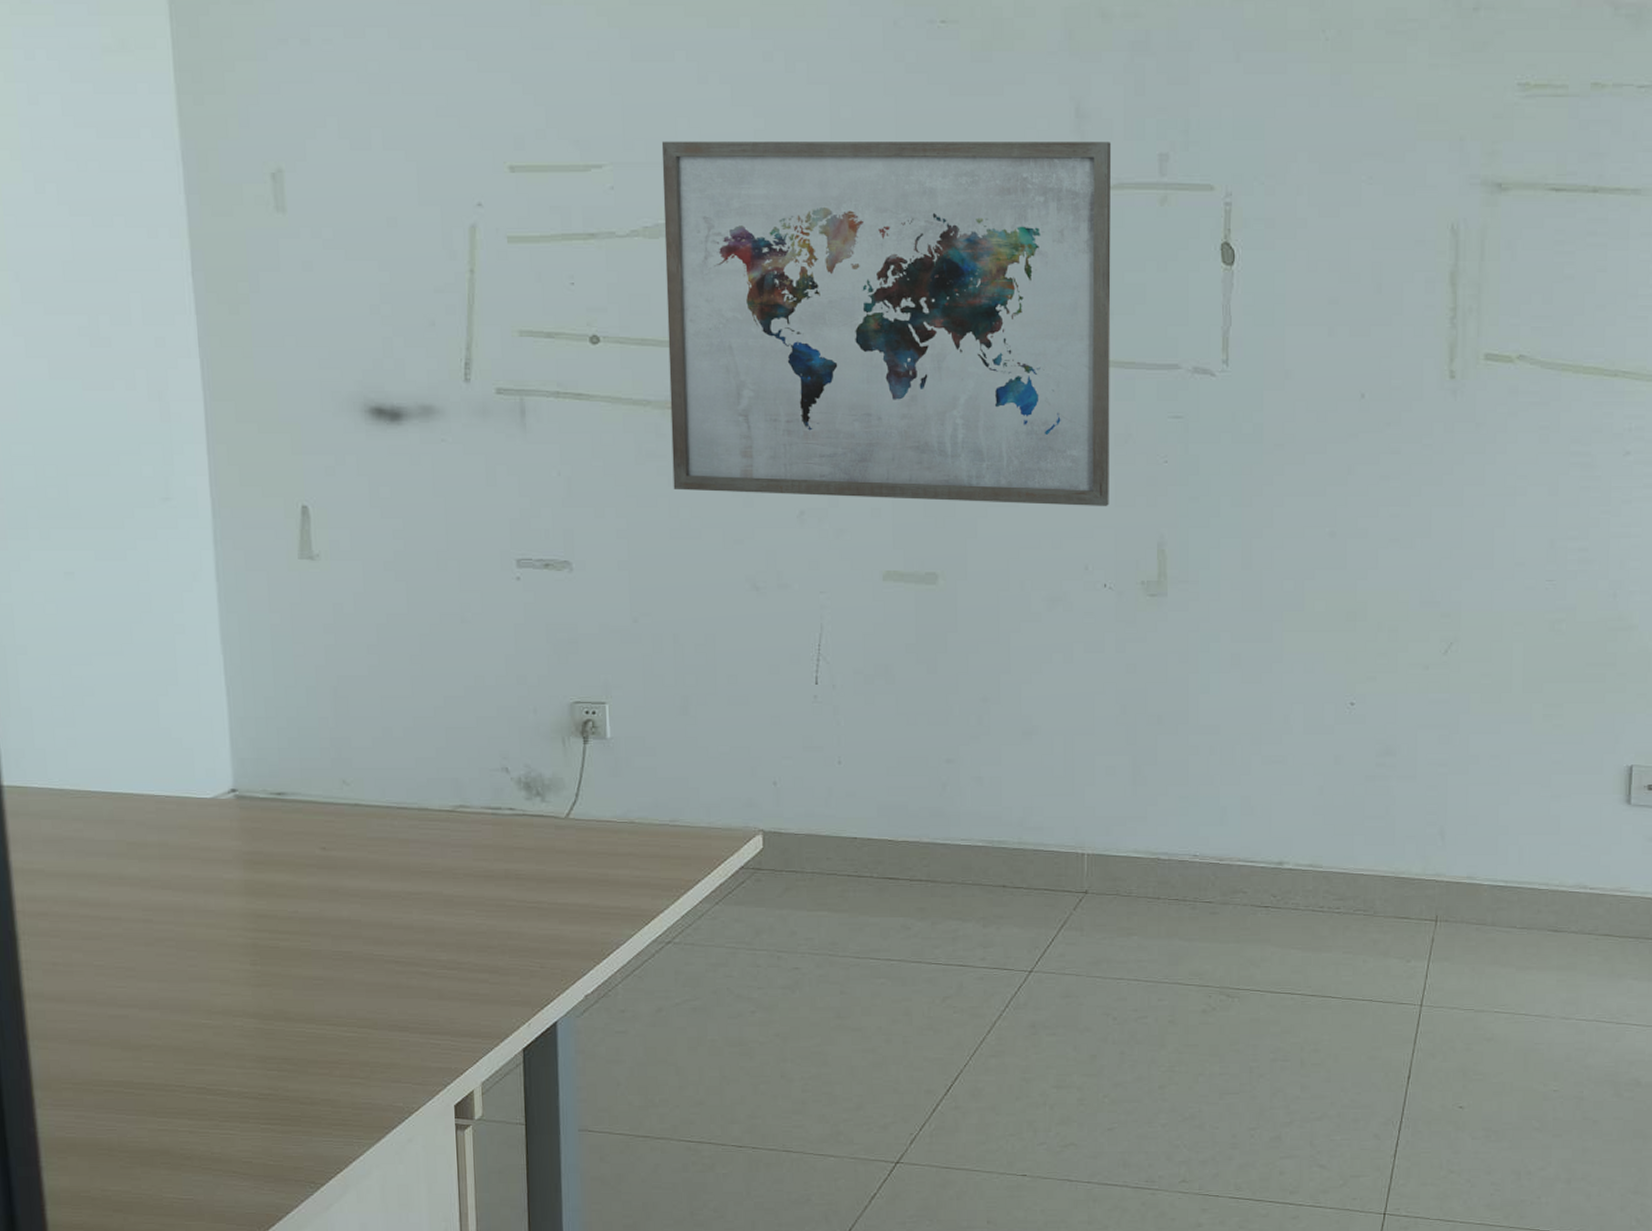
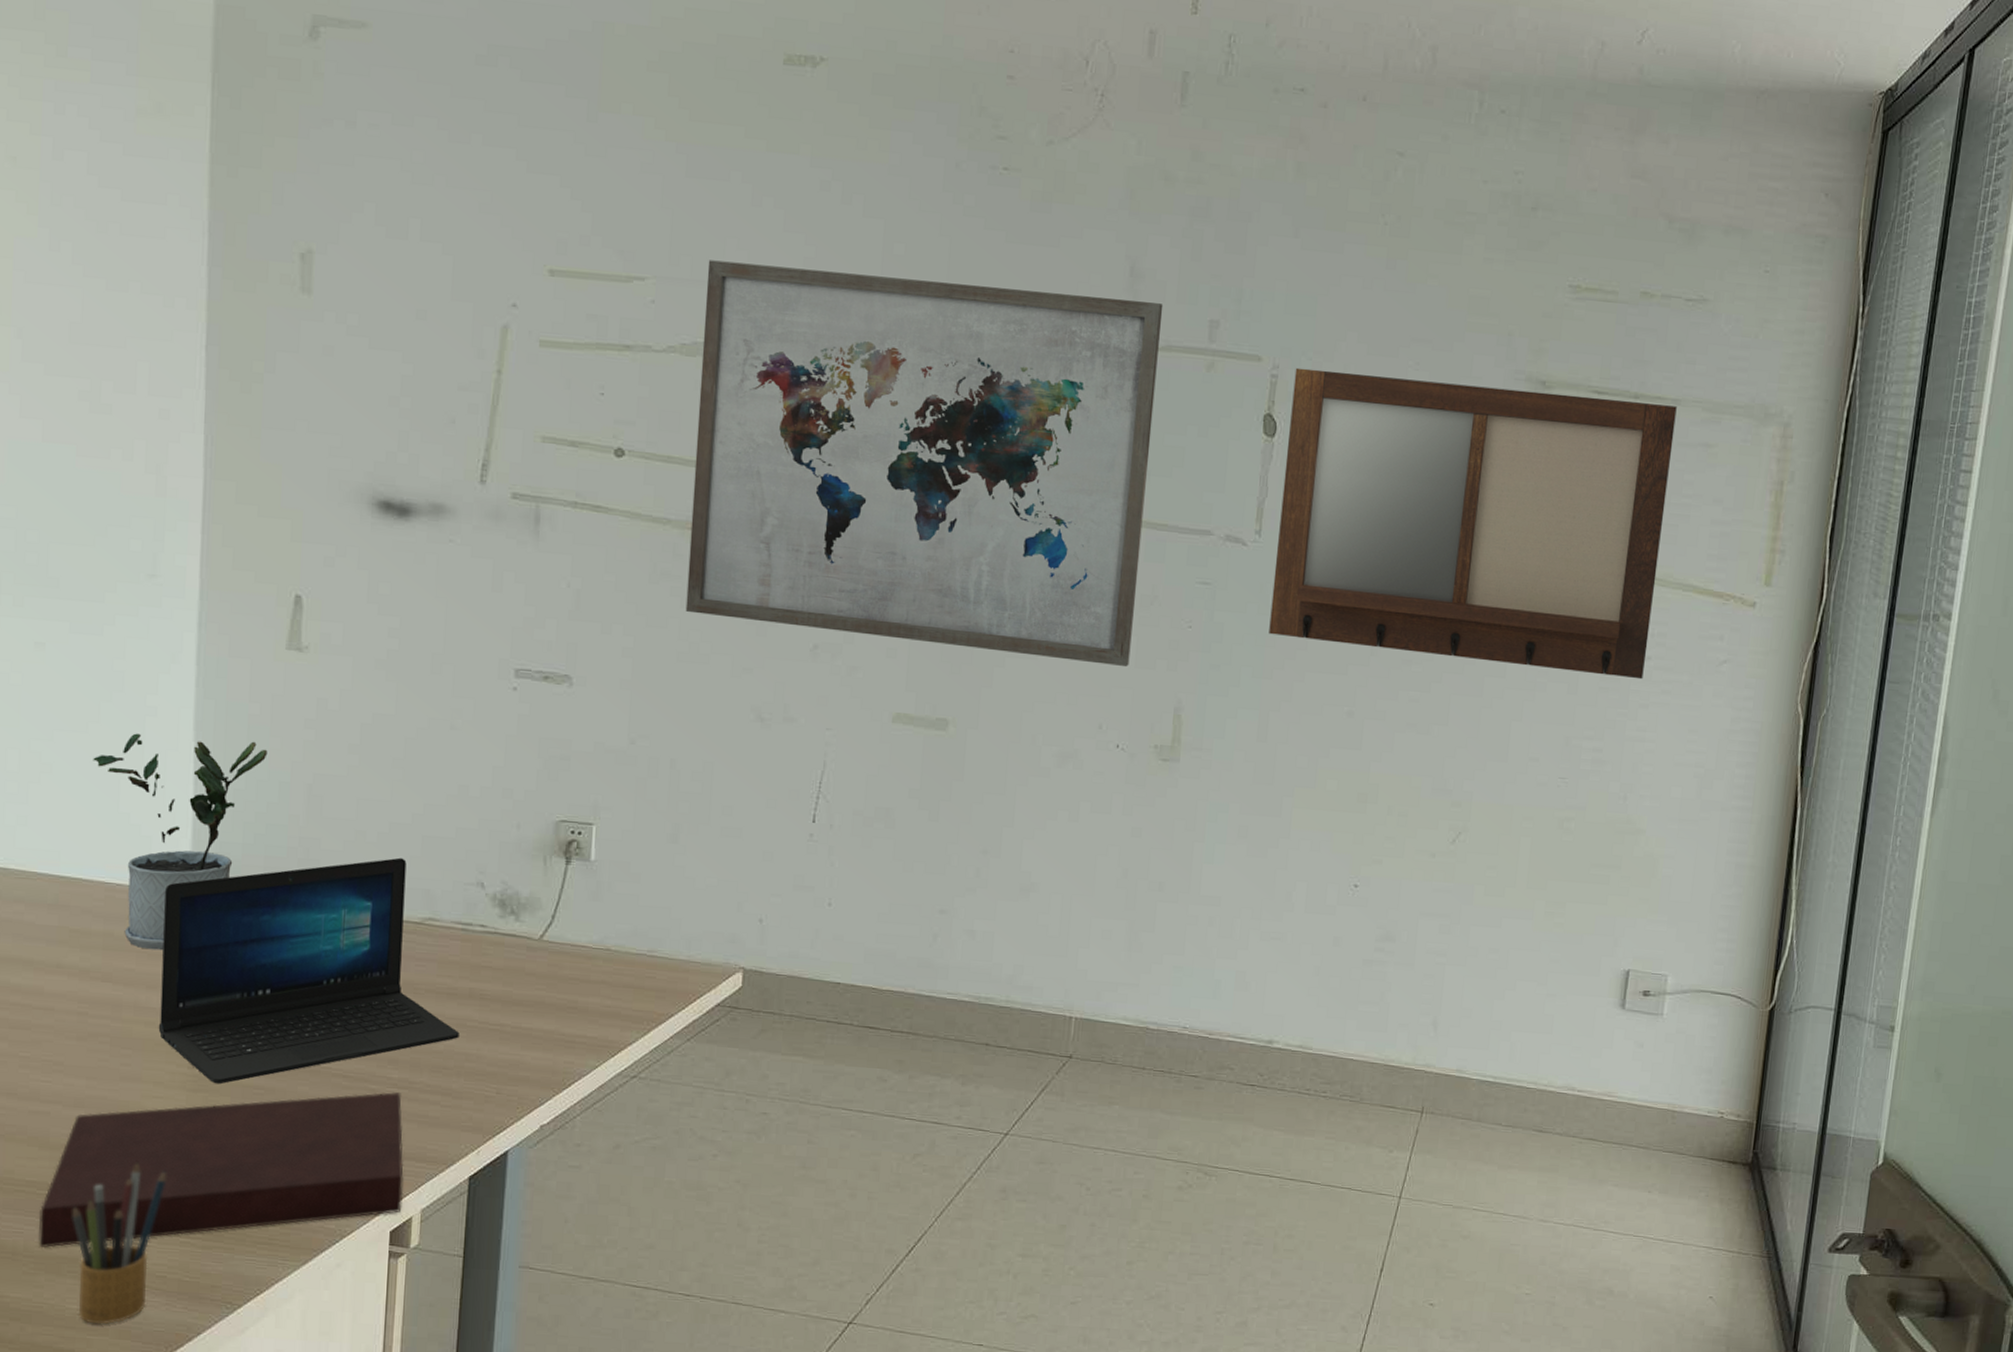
notebook: none [129,974,463,1143] -> present [39,1092,404,1249]
potted plant: none [130,650,292,856] -> present [93,733,268,951]
pencil box: none [158,1056,242,1210] -> present [72,1162,166,1324]
laptop: none [210,750,500,978] -> present [158,857,460,1085]
writing board: none [1244,193,1637,475] -> present [1269,367,1677,680]

